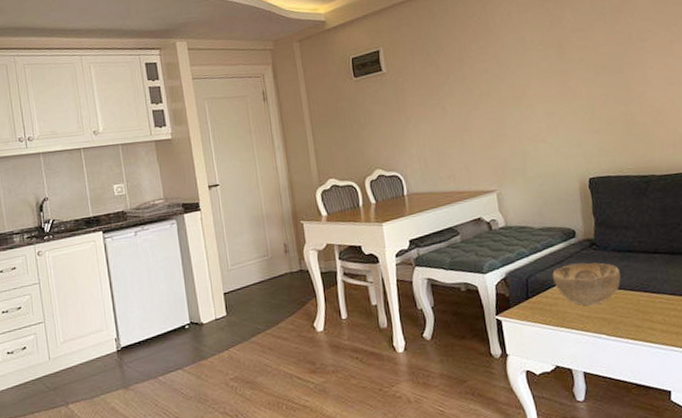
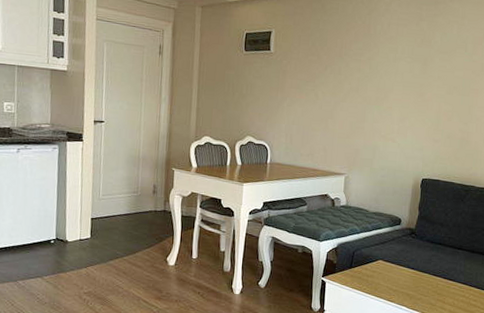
decorative bowl: present [552,262,621,306] -> none [375,246,429,282]

